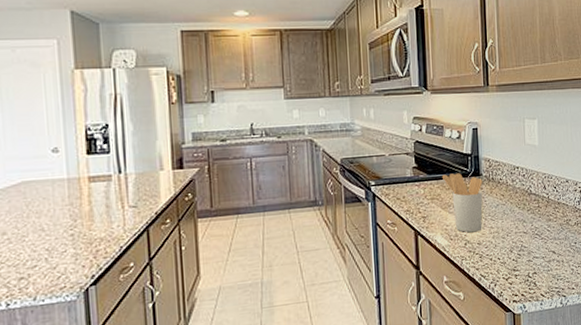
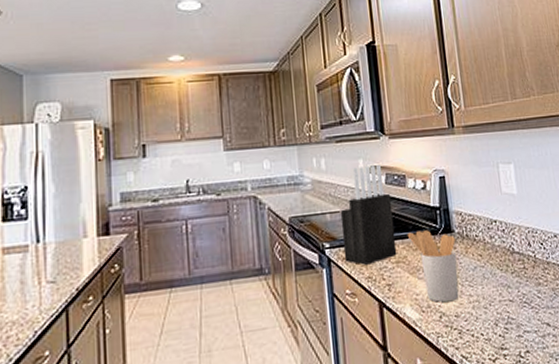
knife block: none [385,116,432,200] -> present [340,165,397,265]

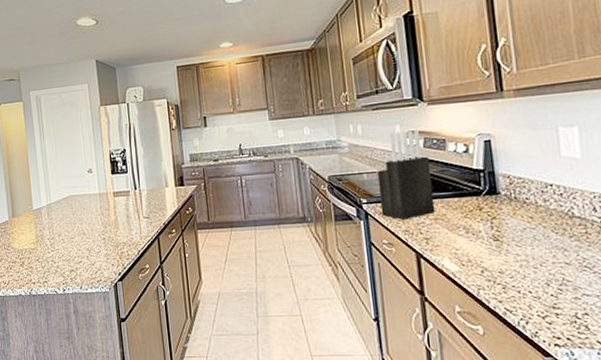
utensil holder: present [407,230,459,302] -> none [446,191,504,259]

